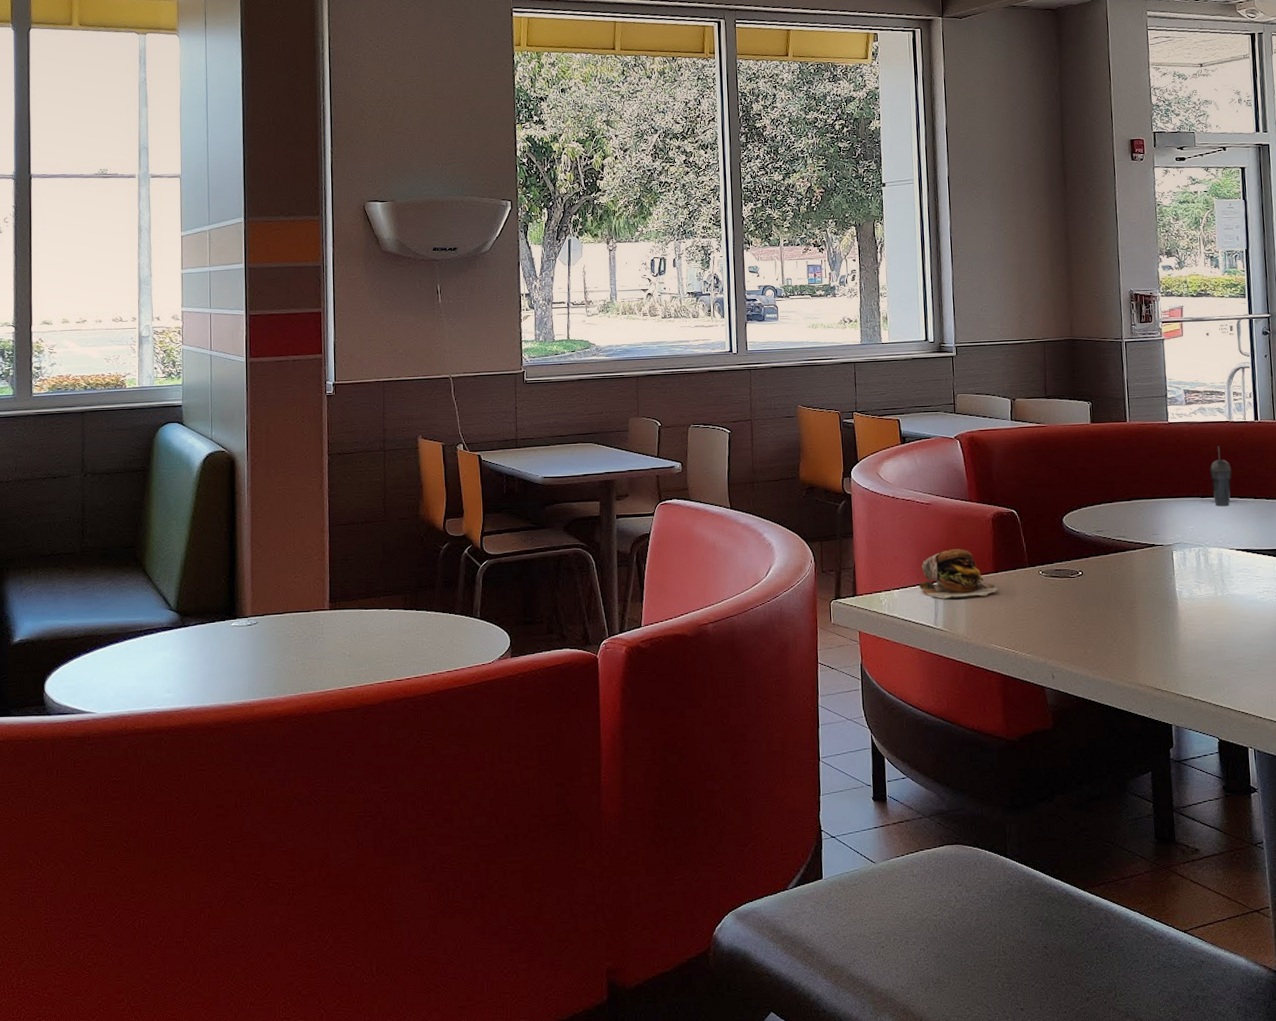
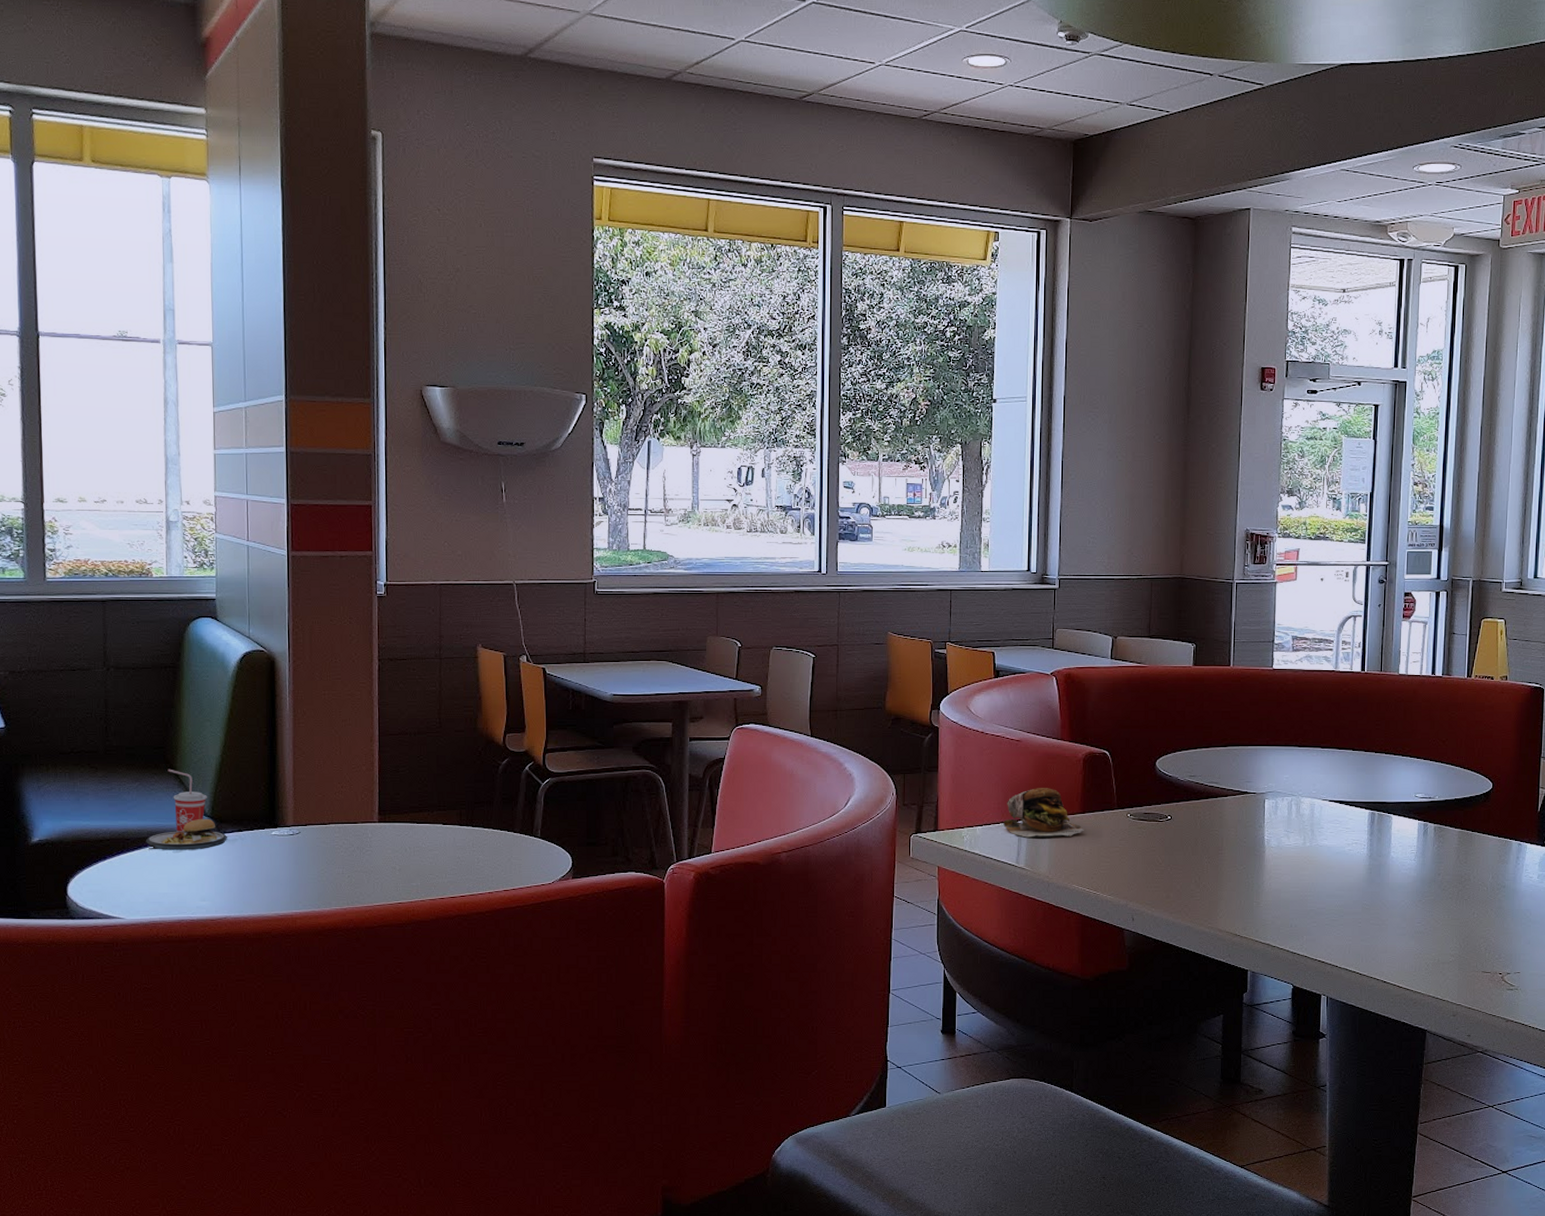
burger: none [117,602,191,645] -> present [146,807,227,850]
beverage cup: none [137,566,173,627] -> present [167,769,207,832]
beverage cup: present [1209,446,1232,507] -> none [1310,695,1333,758]

